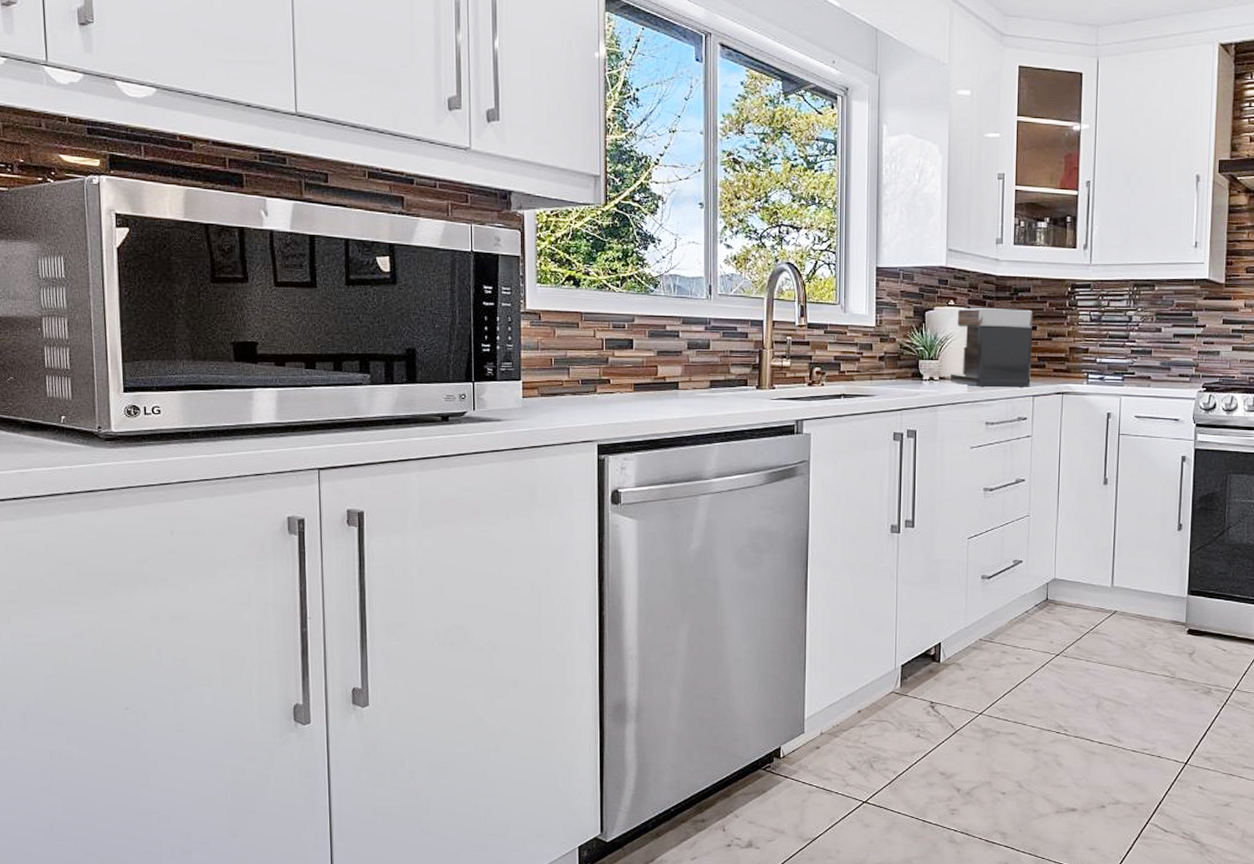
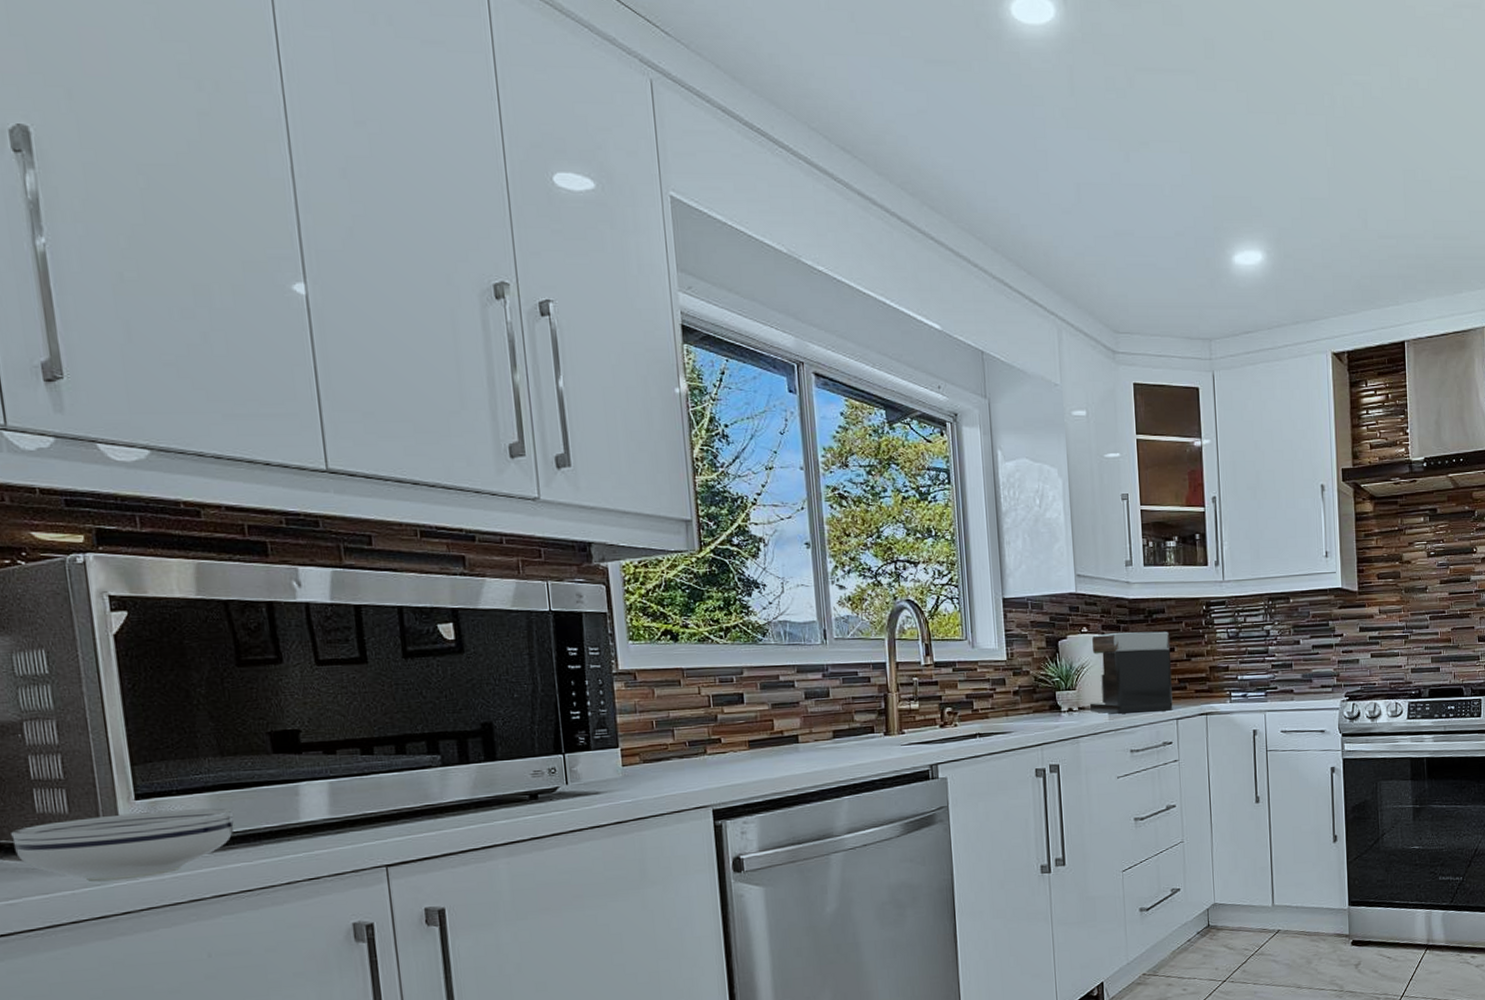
bowl: none [27,404,200,461] -> present [11,808,235,882]

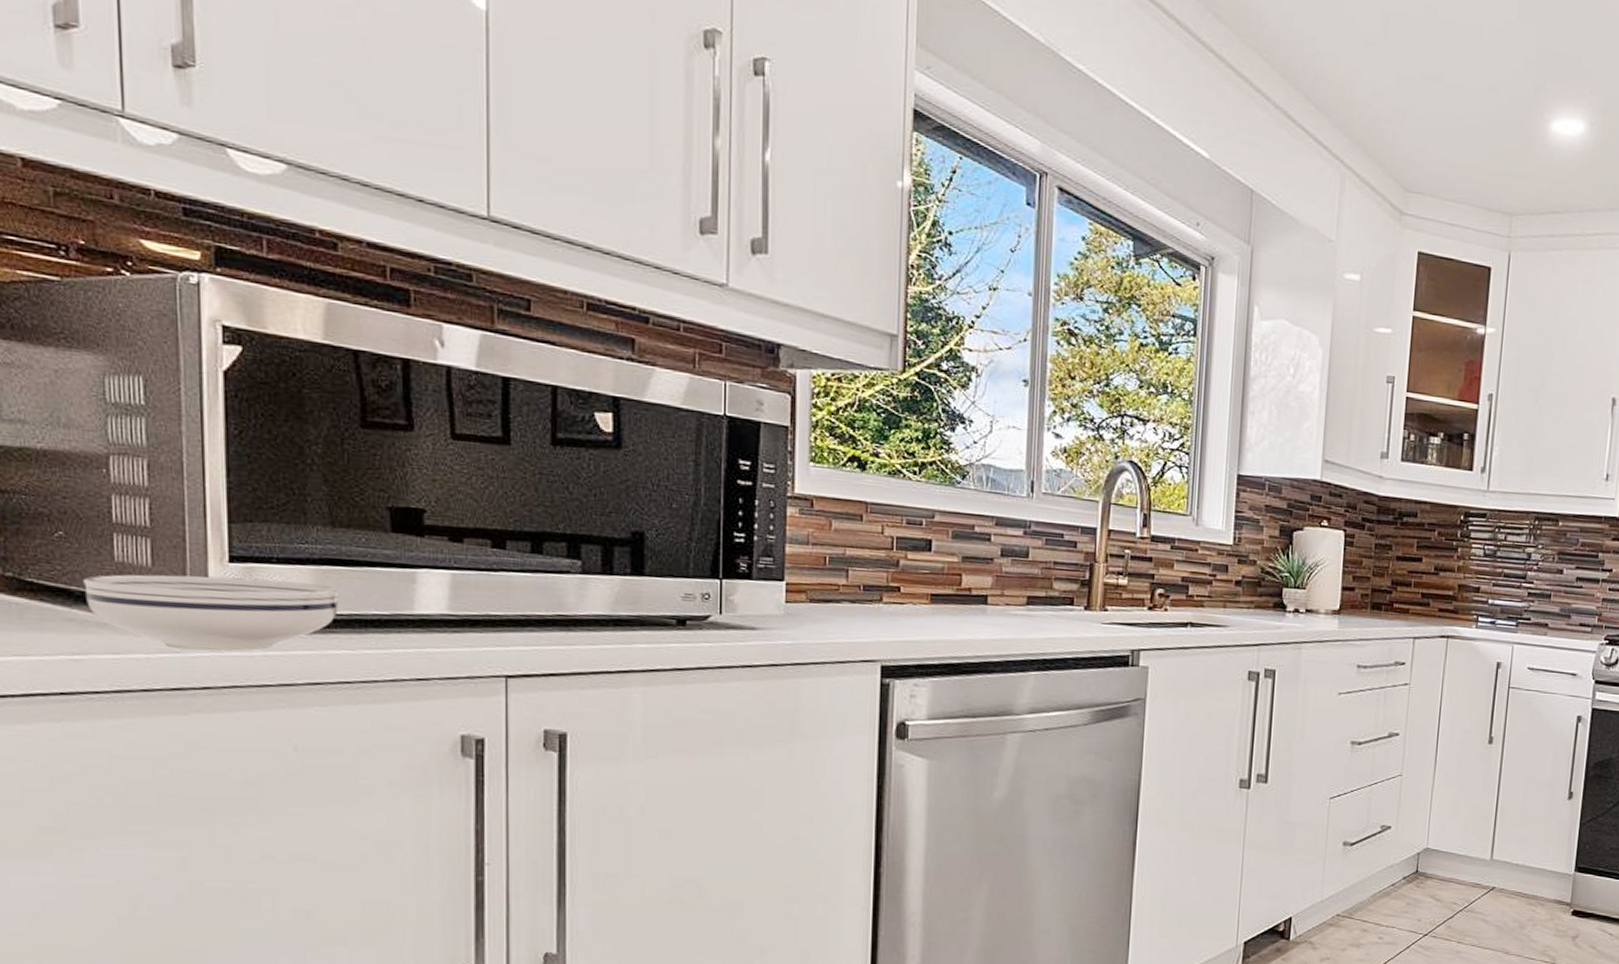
coffee maker: present [1089,631,1173,715] -> none [1318,530,1420,628]

